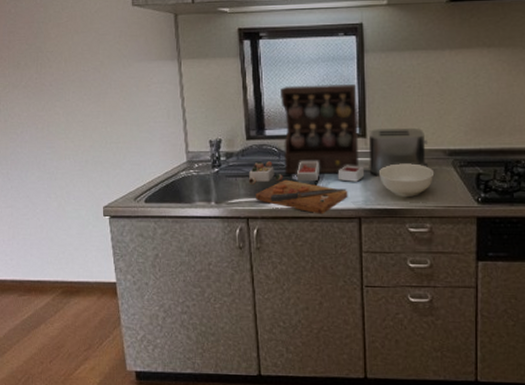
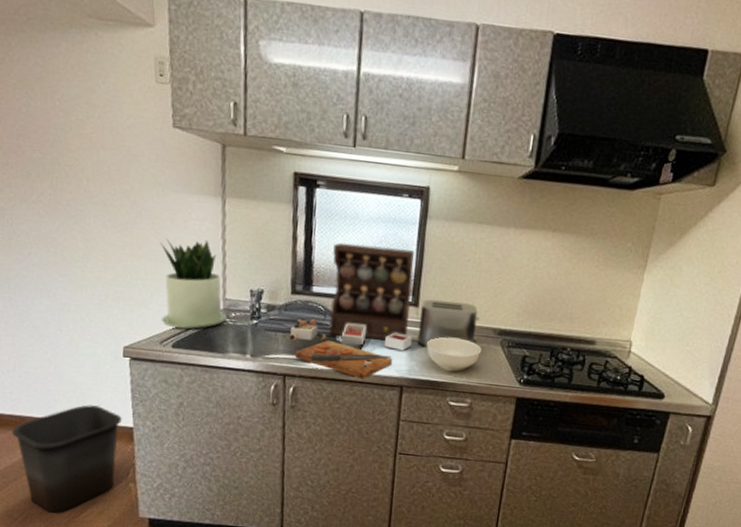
waste bin: none [13,264,107,372] -> present [11,404,123,513]
planter: none [128,100,191,184] -> present [160,239,227,329]

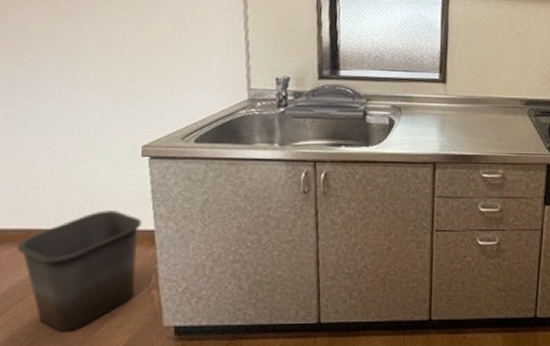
planter: present [160,239,227,329] -> none [179,30,252,123]
cutting board: present [289,318,413,380] -> none [318,102,443,159]
spice rack: present [329,242,415,341] -> none [358,25,440,119]
toaster: present [417,299,480,348] -> none [447,75,506,123]
bowl: present [426,336,482,372] -> none [456,110,511,143]

